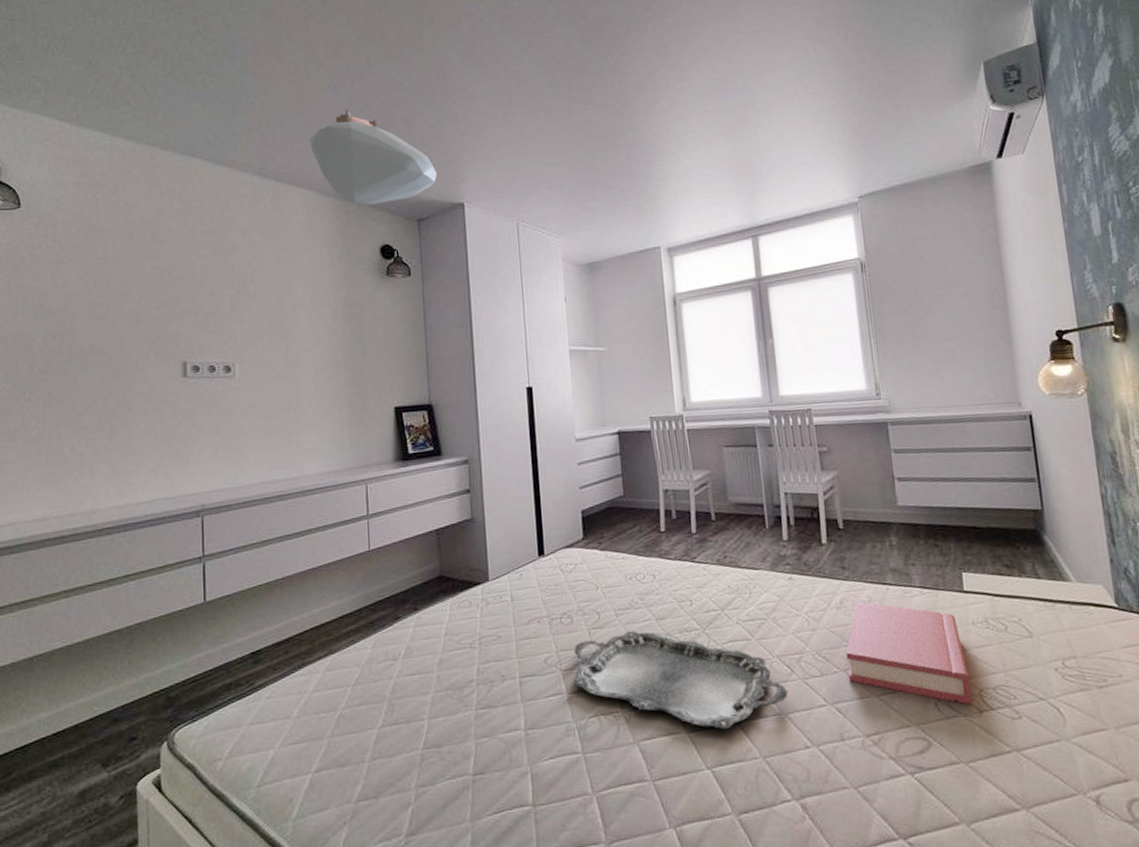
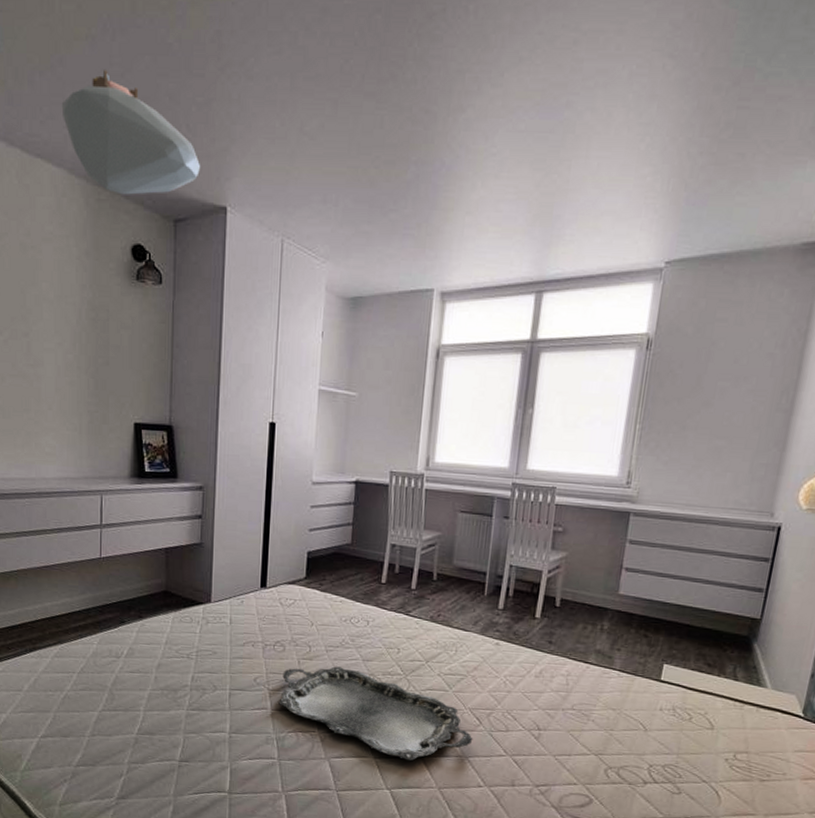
hardback book: present [845,601,973,705] -> none [530,674,646,776]

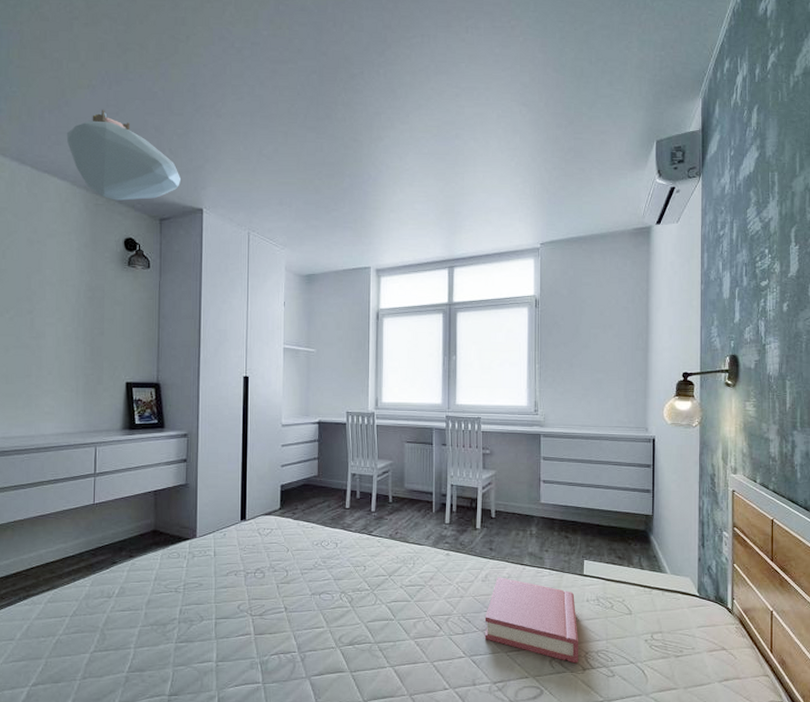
serving tray: present [277,666,473,762] -> none [260,587,436,672]
hardback book: none [530,674,646,776] -> present [484,577,579,664]

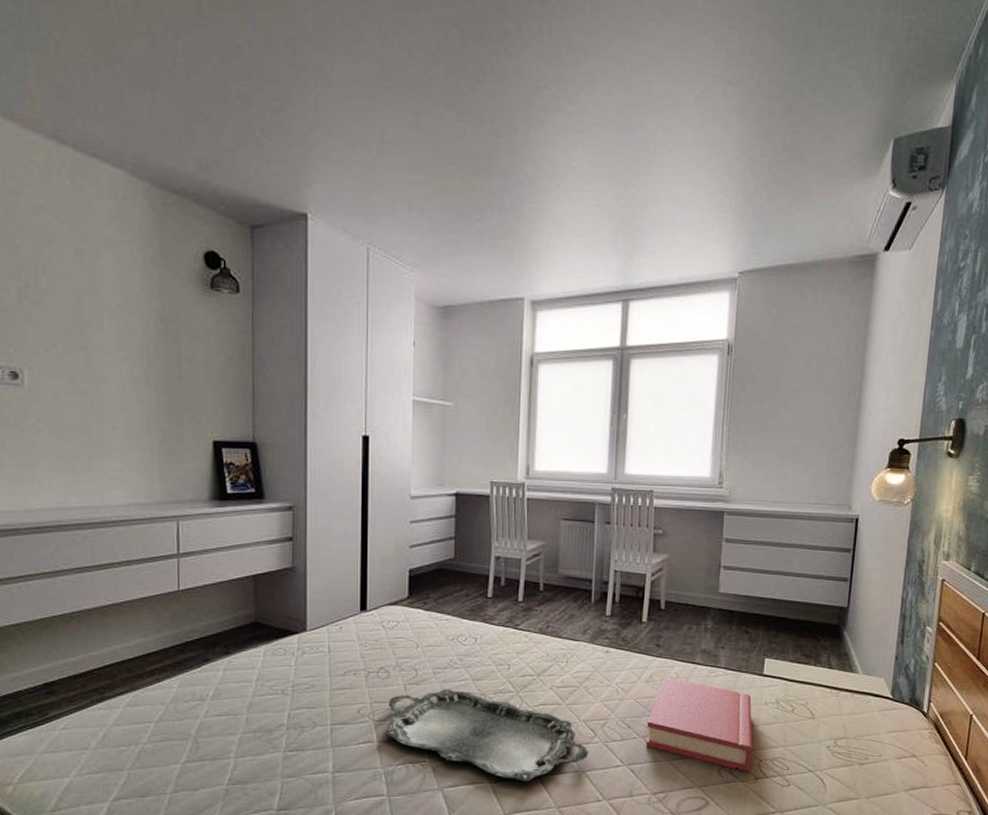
ceiling light: present [66,109,182,201] -> none [119,68,278,200]
serving tray: none [260,587,436,672] -> present [384,689,589,783]

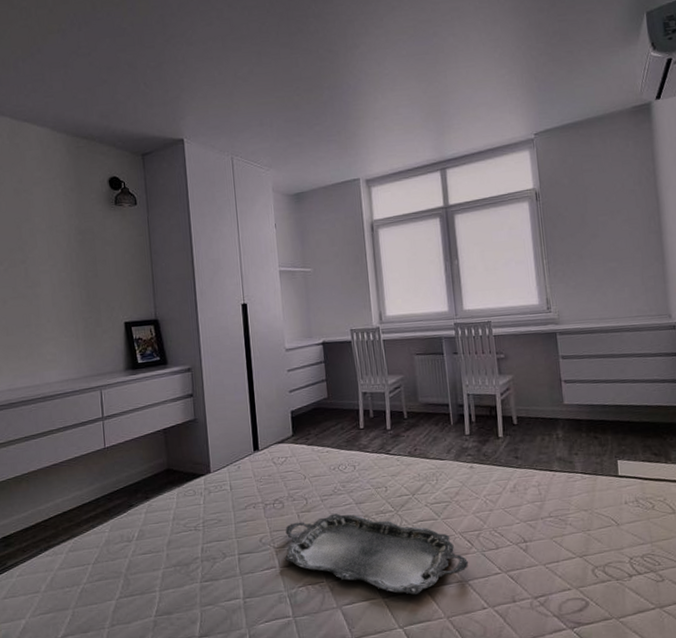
hardback book: present [645,677,753,772] -> none [517,485,624,571]

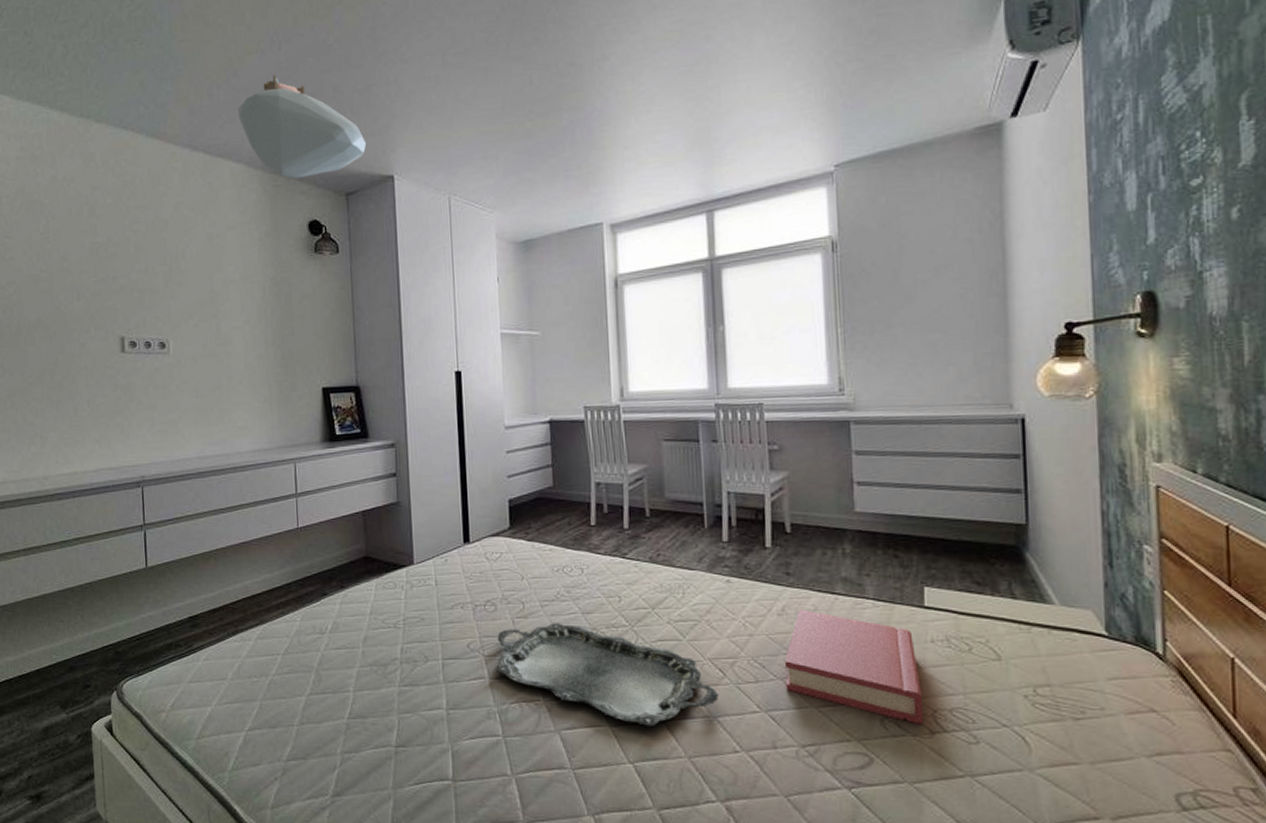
ceiling light: none [41,51,160,141] -> present [237,74,367,179]
hardback book: none [517,485,624,571] -> present [784,610,924,725]

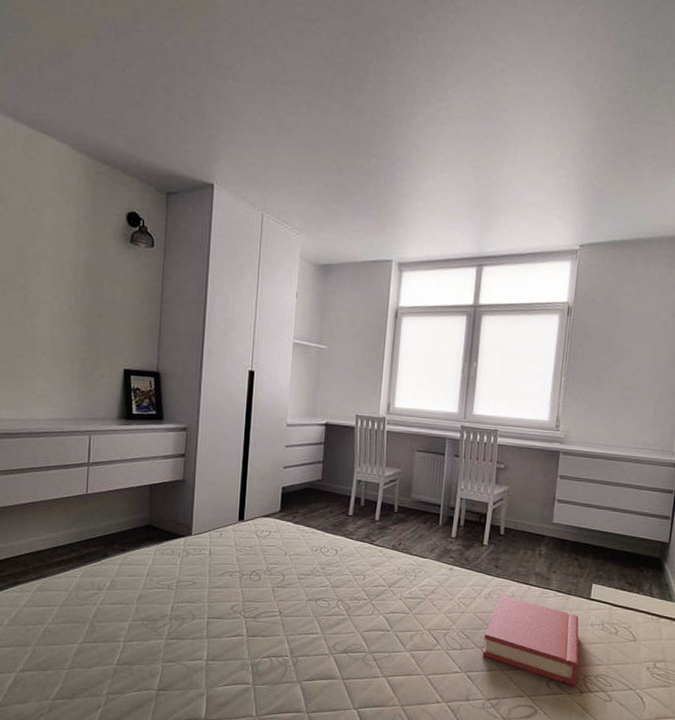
ceiling light: present [237,74,367,179] -> none [67,63,192,170]
serving tray: present [495,623,719,728] -> none [252,593,432,681]

